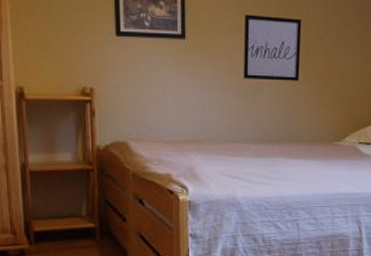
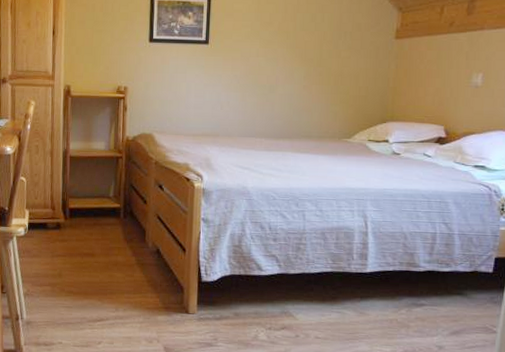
wall art: present [243,14,302,81] -> none [259,22,317,82]

